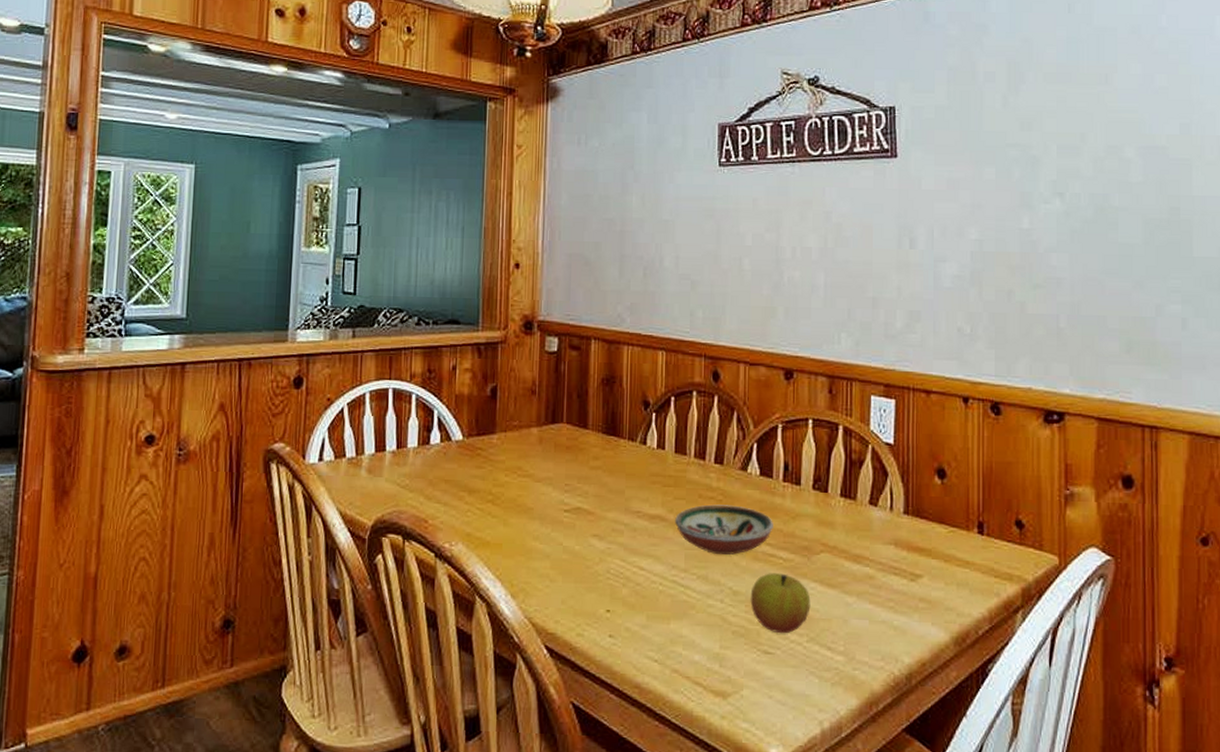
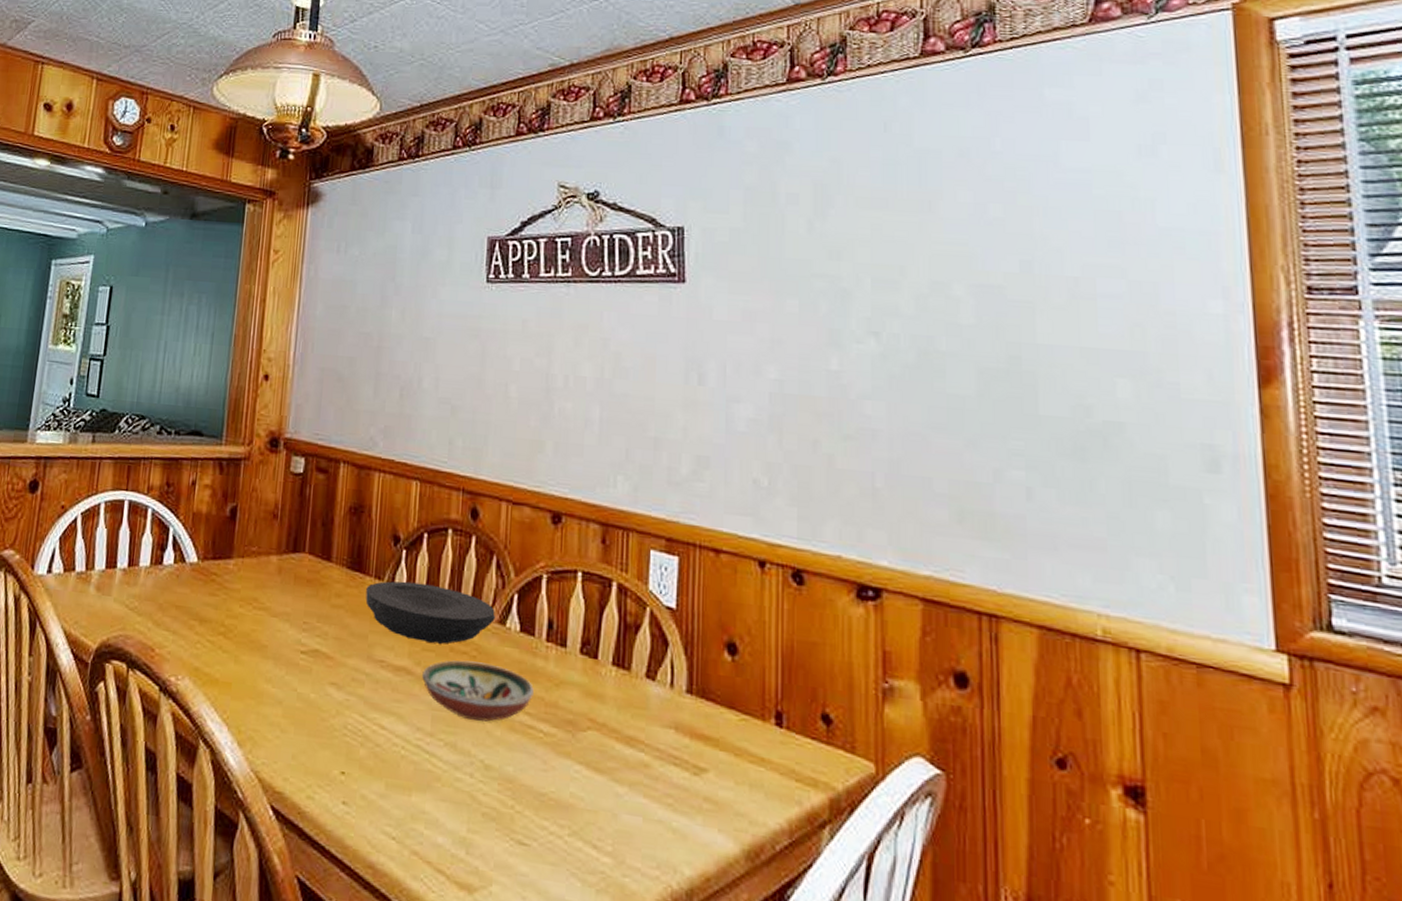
plate: none [621,440,737,493] -> present [365,581,495,644]
apple: present [750,573,811,634] -> none [504,747,575,823]

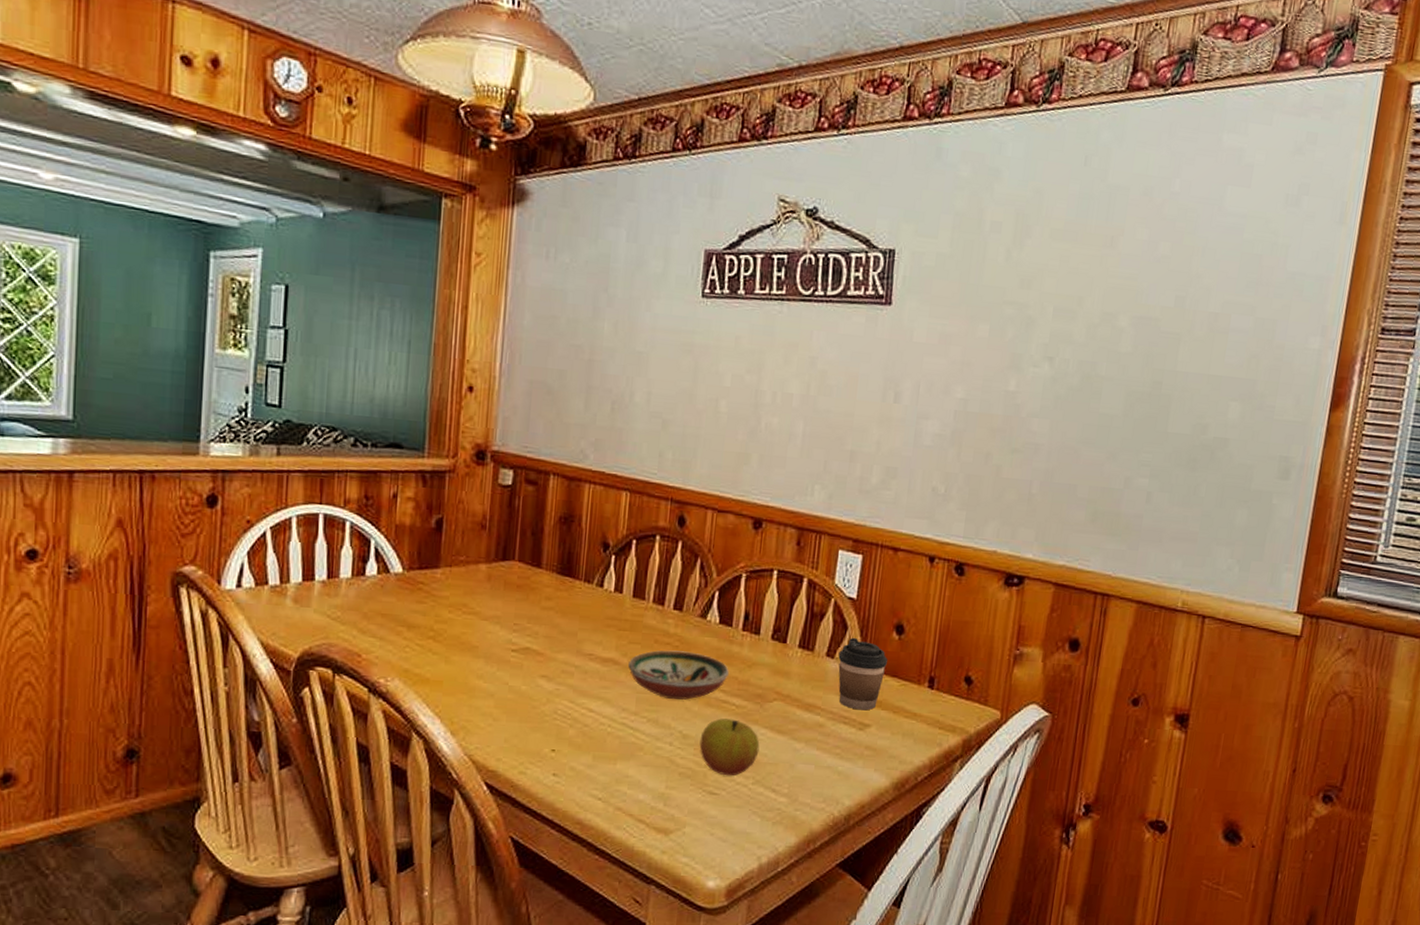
plate: present [365,581,495,644] -> none [575,583,698,637]
apple: none [504,747,575,823] -> present [699,718,760,776]
coffee cup: none [660,655,720,751] -> present [838,637,888,711]

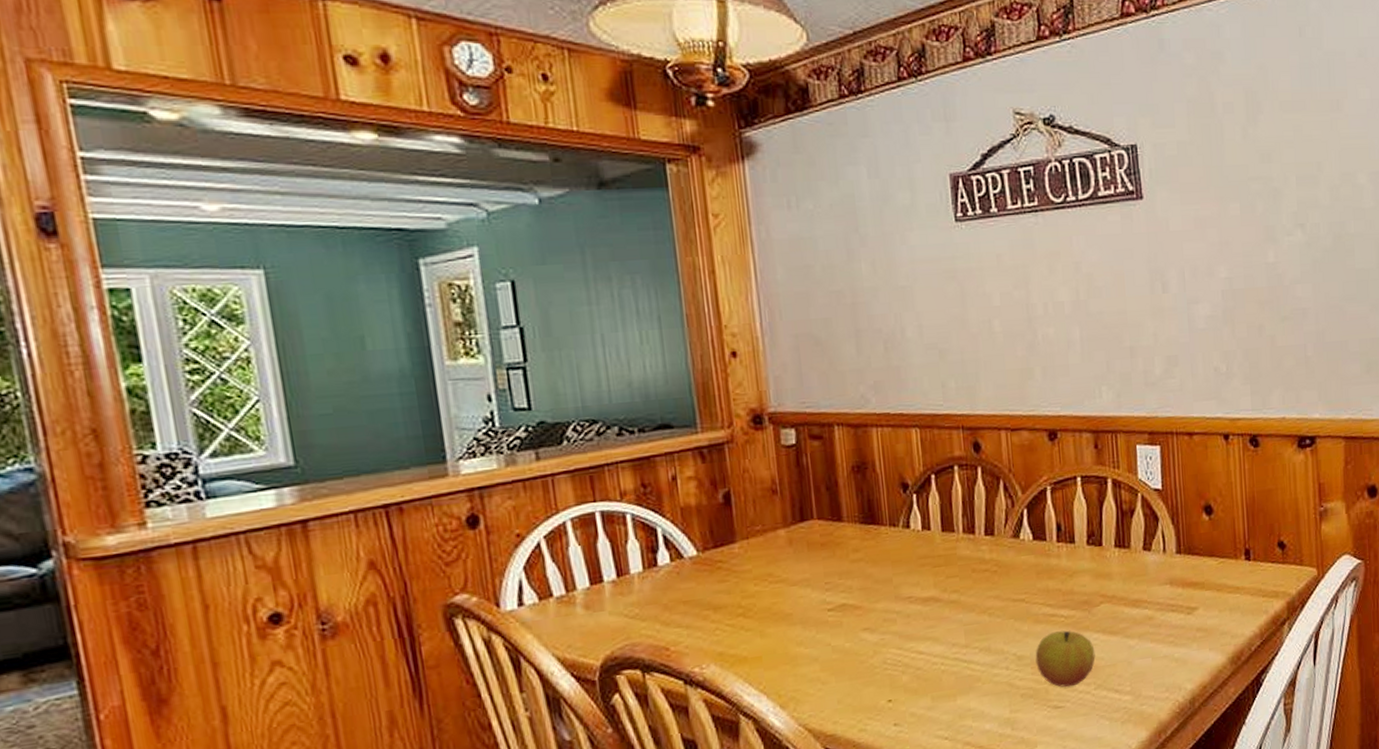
decorative bowl: present [628,650,729,700] -> none [950,573,1052,625]
coffee cup: present [838,637,888,711] -> none [1154,526,1202,596]

